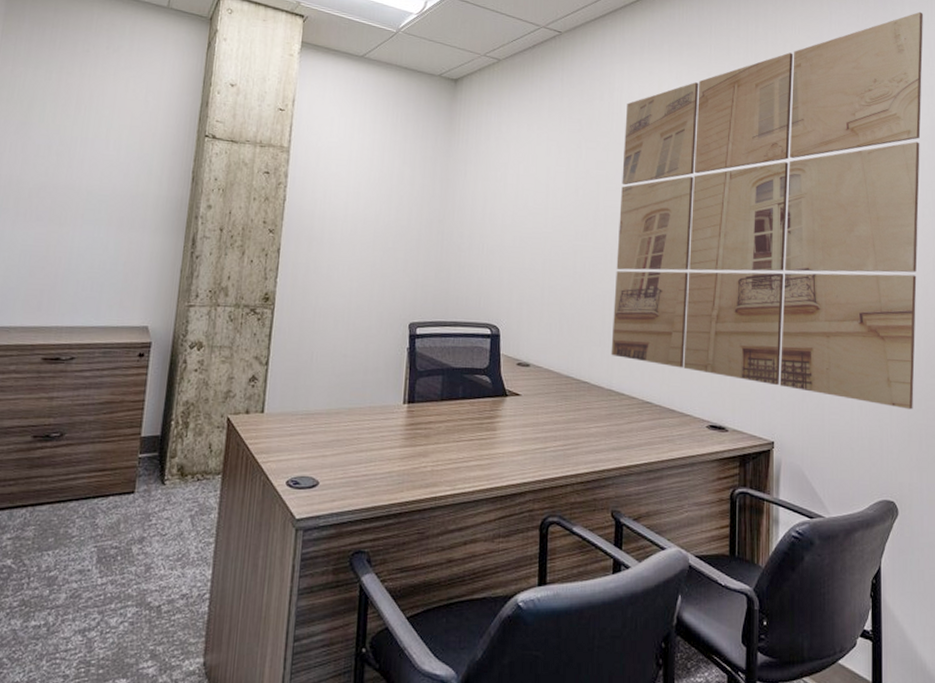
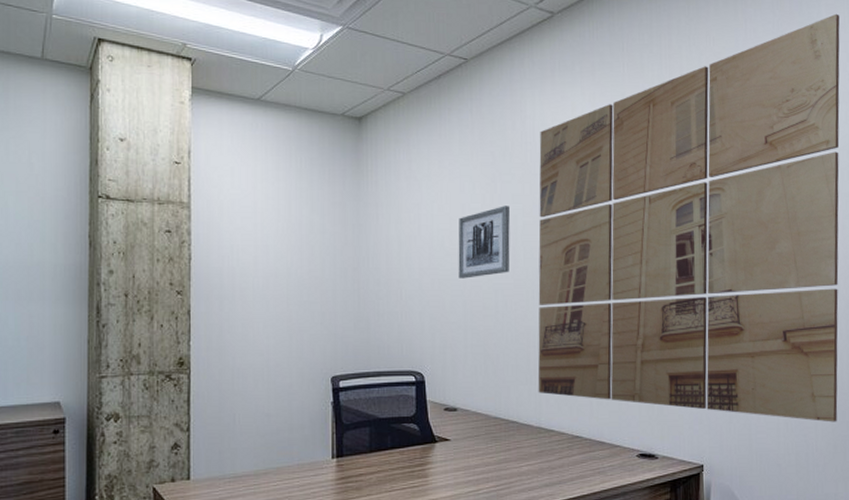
wall art: none [539,171,593,238] -> present [458,206,510,279]

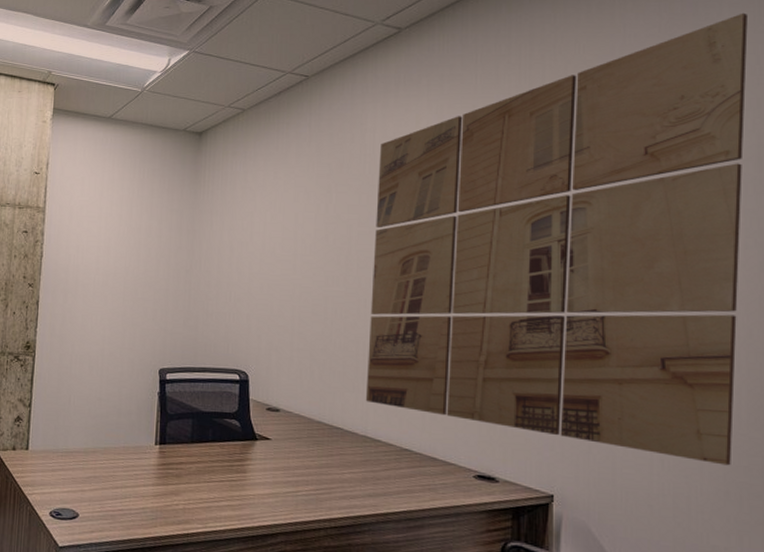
wall art: present [458,206,510,279] -> none [288,215,344,285]

